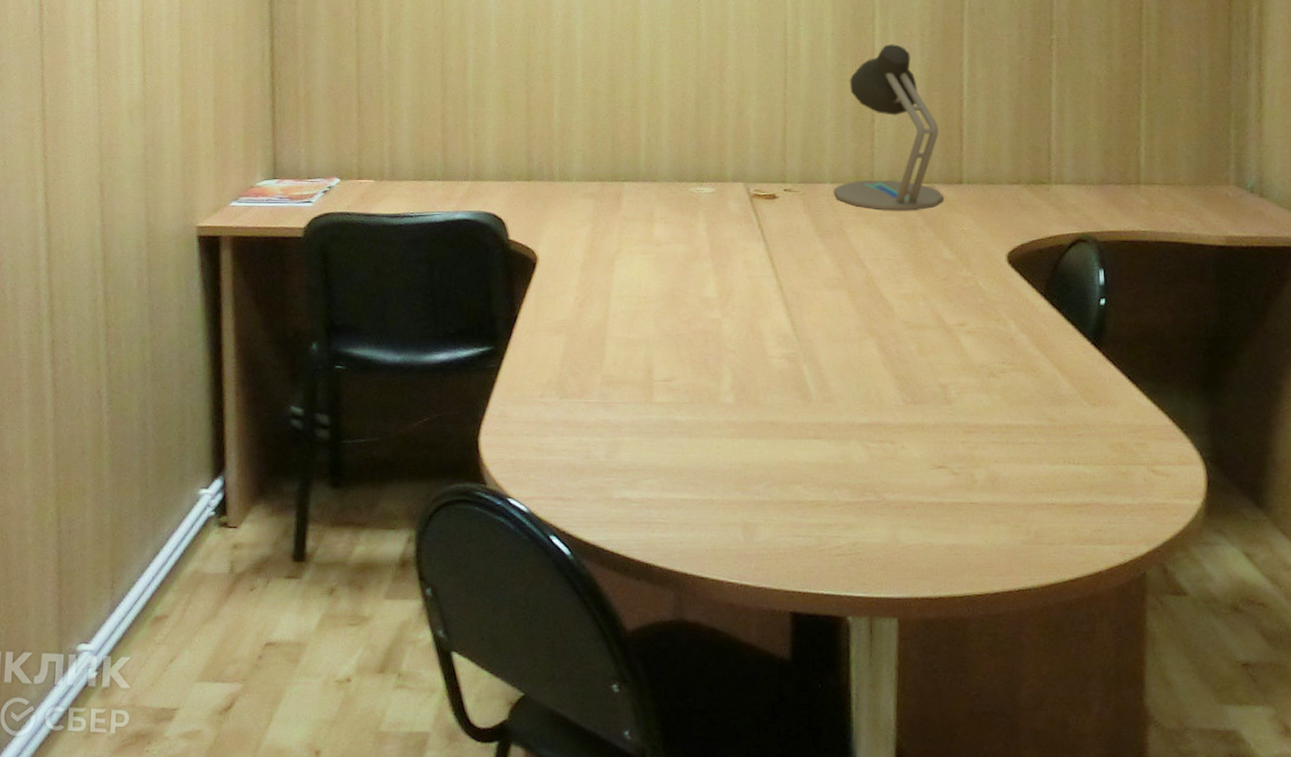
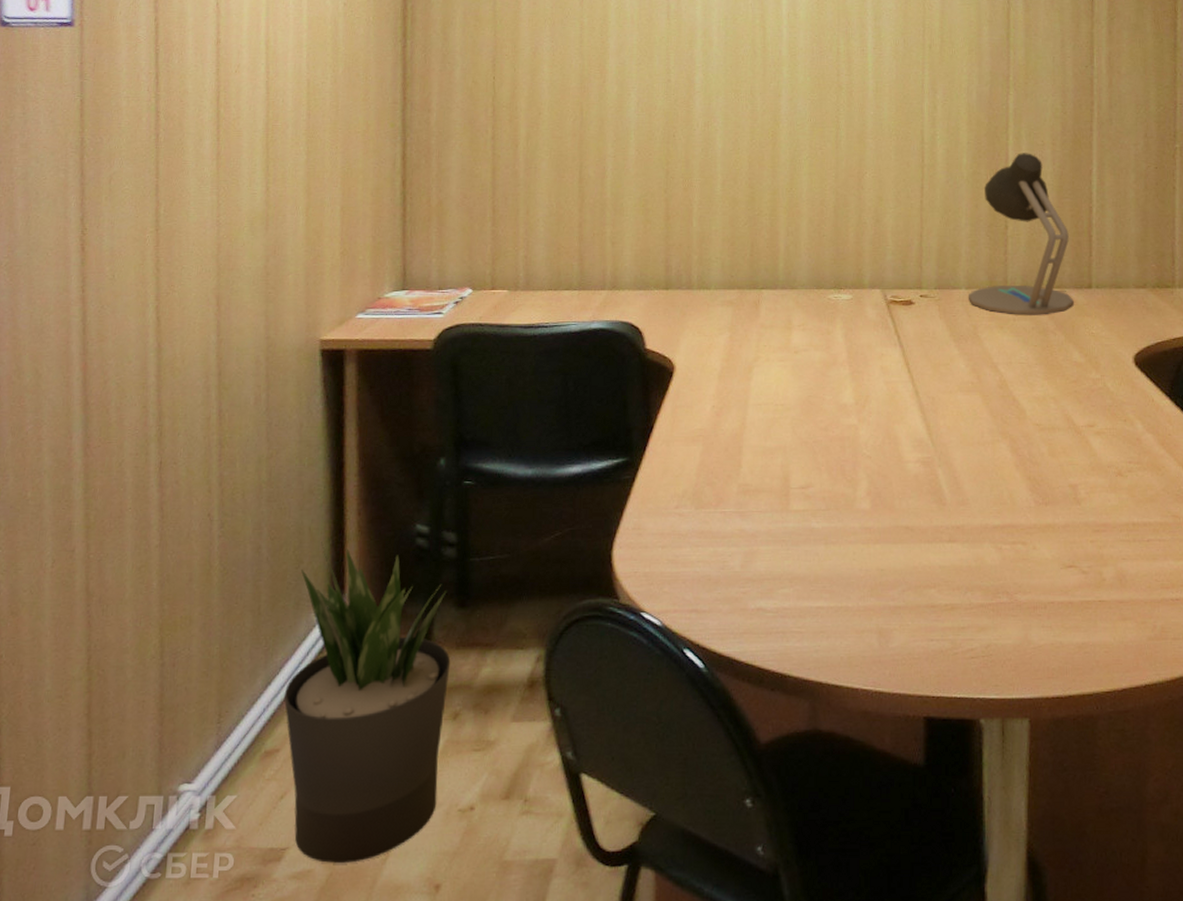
planter: none [171,420,326,726] -> present [283,542,451,863]

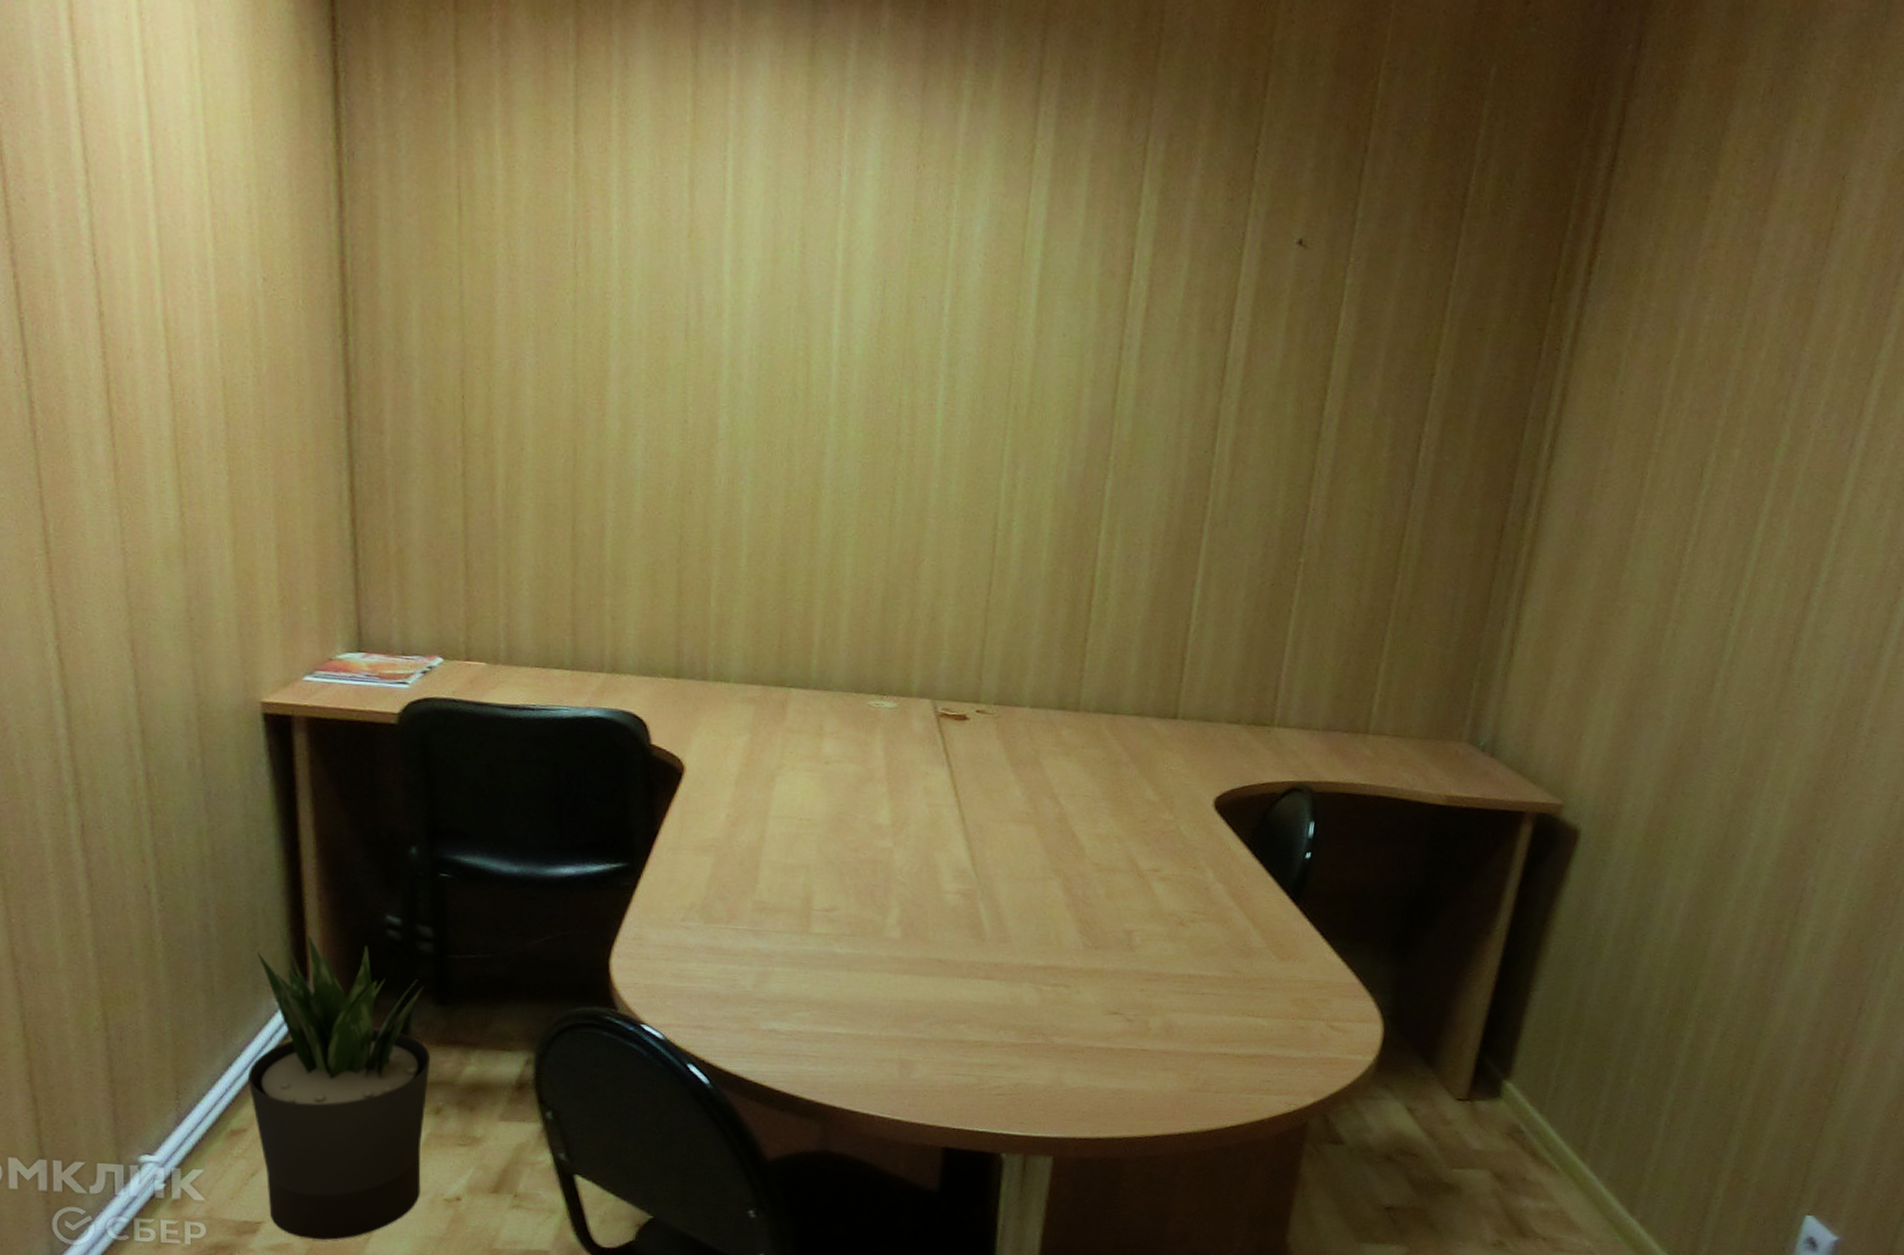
desk lamp: present [968,153,1074,314] -> none [1032,552,1159,744]

